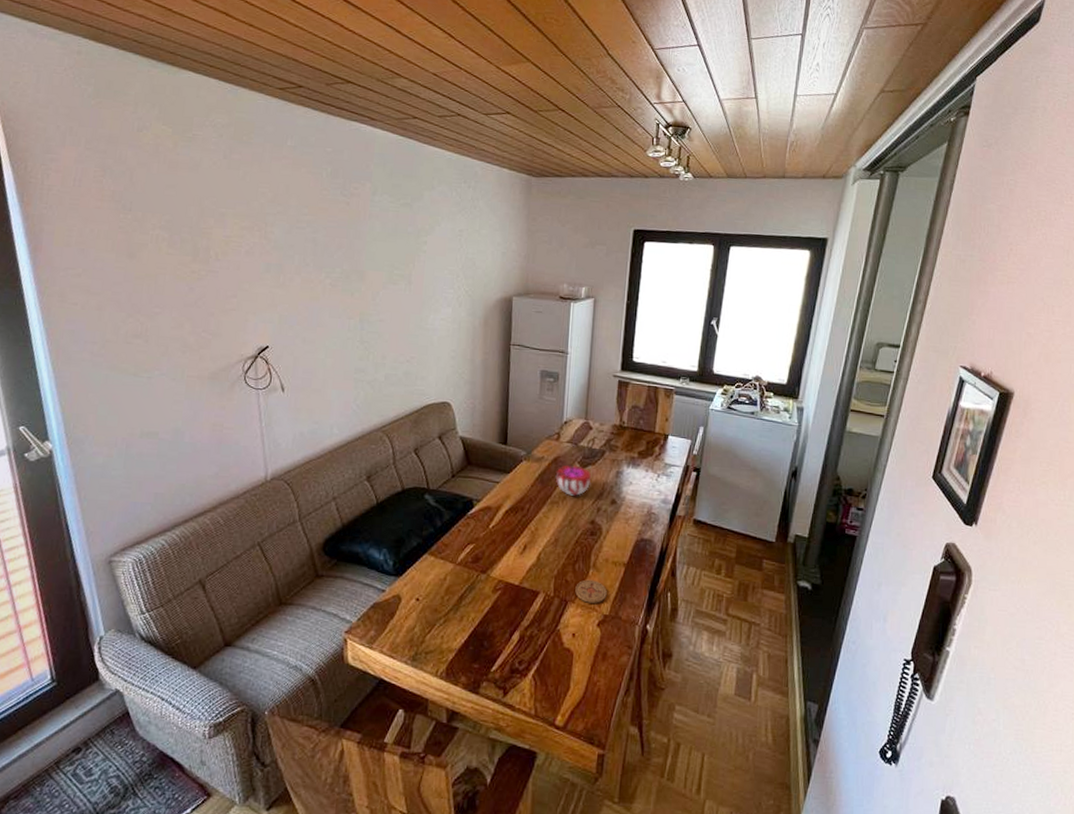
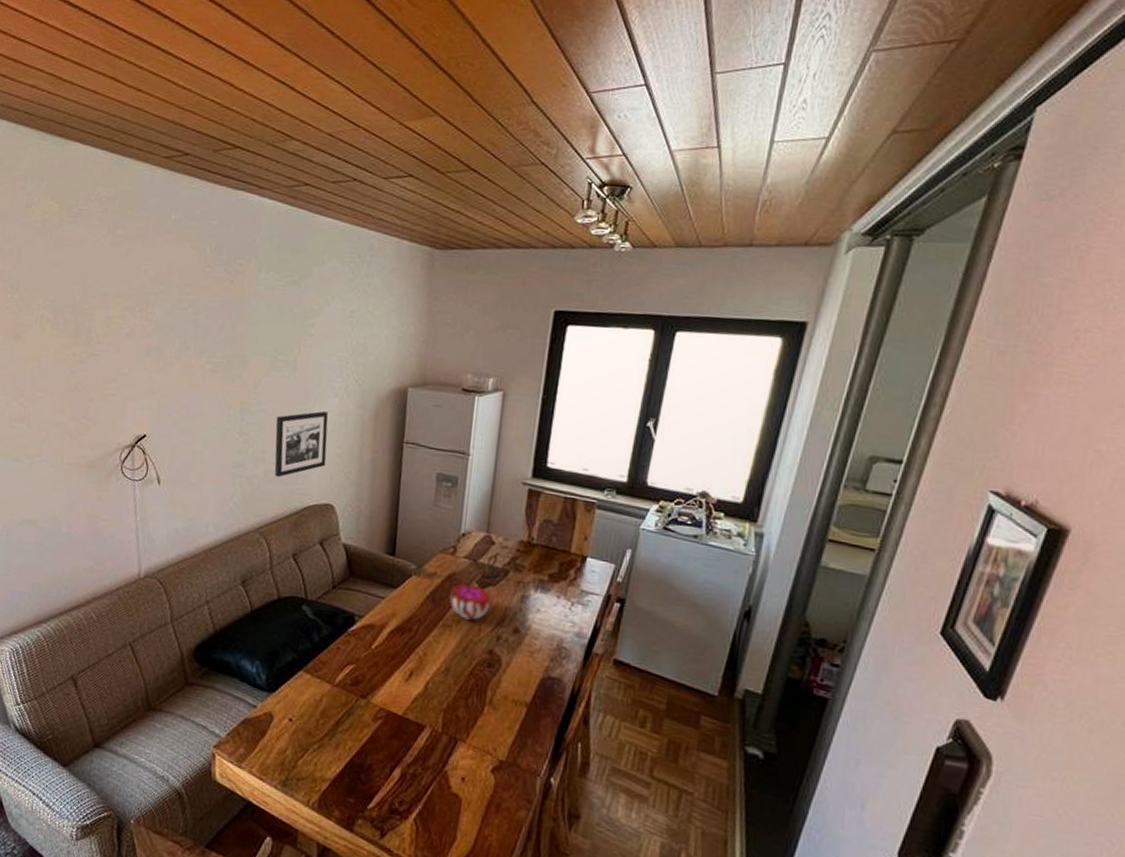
picture frame: none [394,319,443,380] -> present [274,410,328,478]
coaster: present [575,579,607,603] -> none [467,717,505,746]

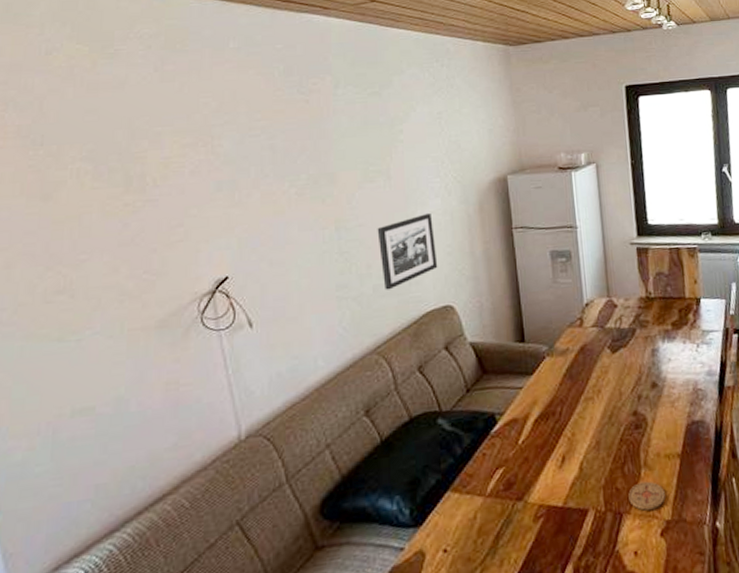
decorative bowl: present [449,583,491,620] -> none [584,351,626,388]
coaster: none [467,717,505,746] -> present [628,481,665,511]

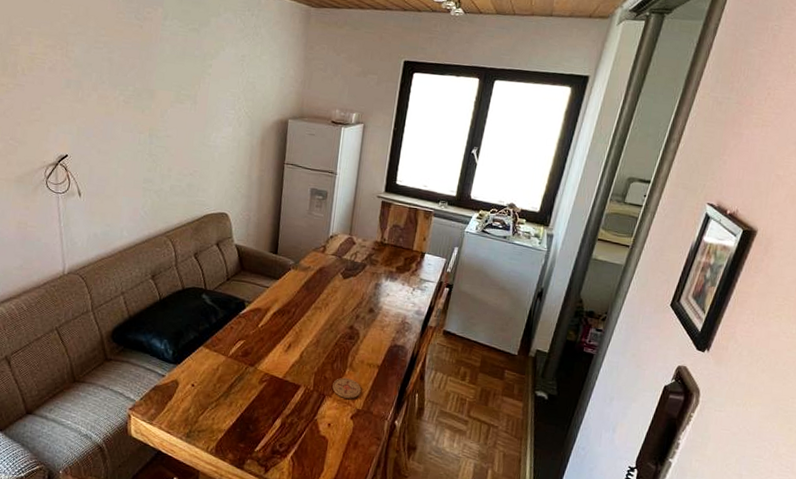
picture frame: present [377,212,438,290] -> none [178,137,224,191]

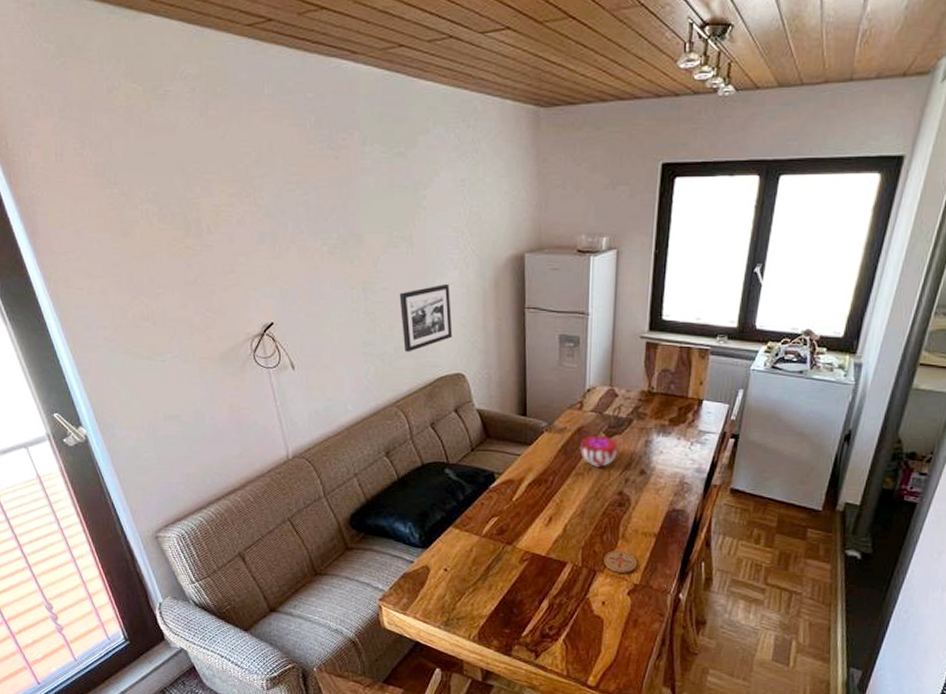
picture frame: none [178,137,224,191] -> present [399,283,453,352]
decorative bowl: none [320,275,352,303] -> present [579,435,618,467]

